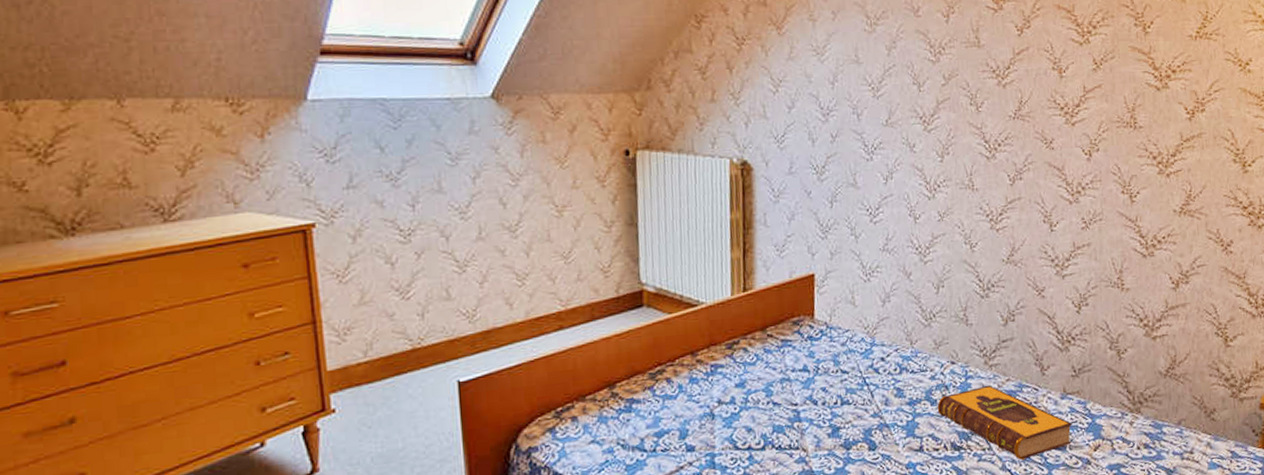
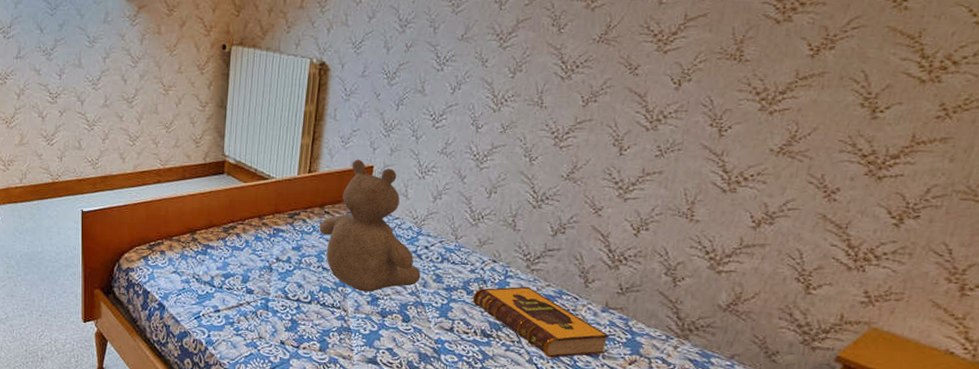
teddy bear: none [763,268,881,424] -> present [319,159,421,292]

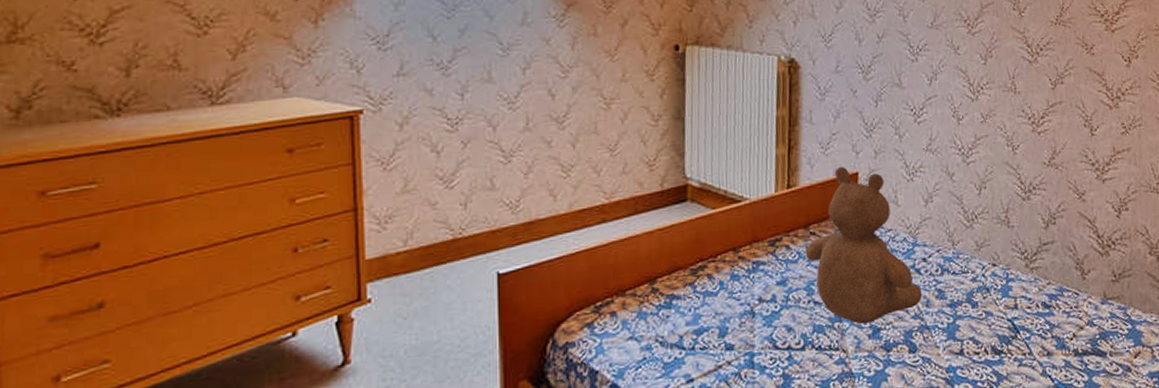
hardback book: present [472,286,610,359] -> none [978,288,1113,367]

